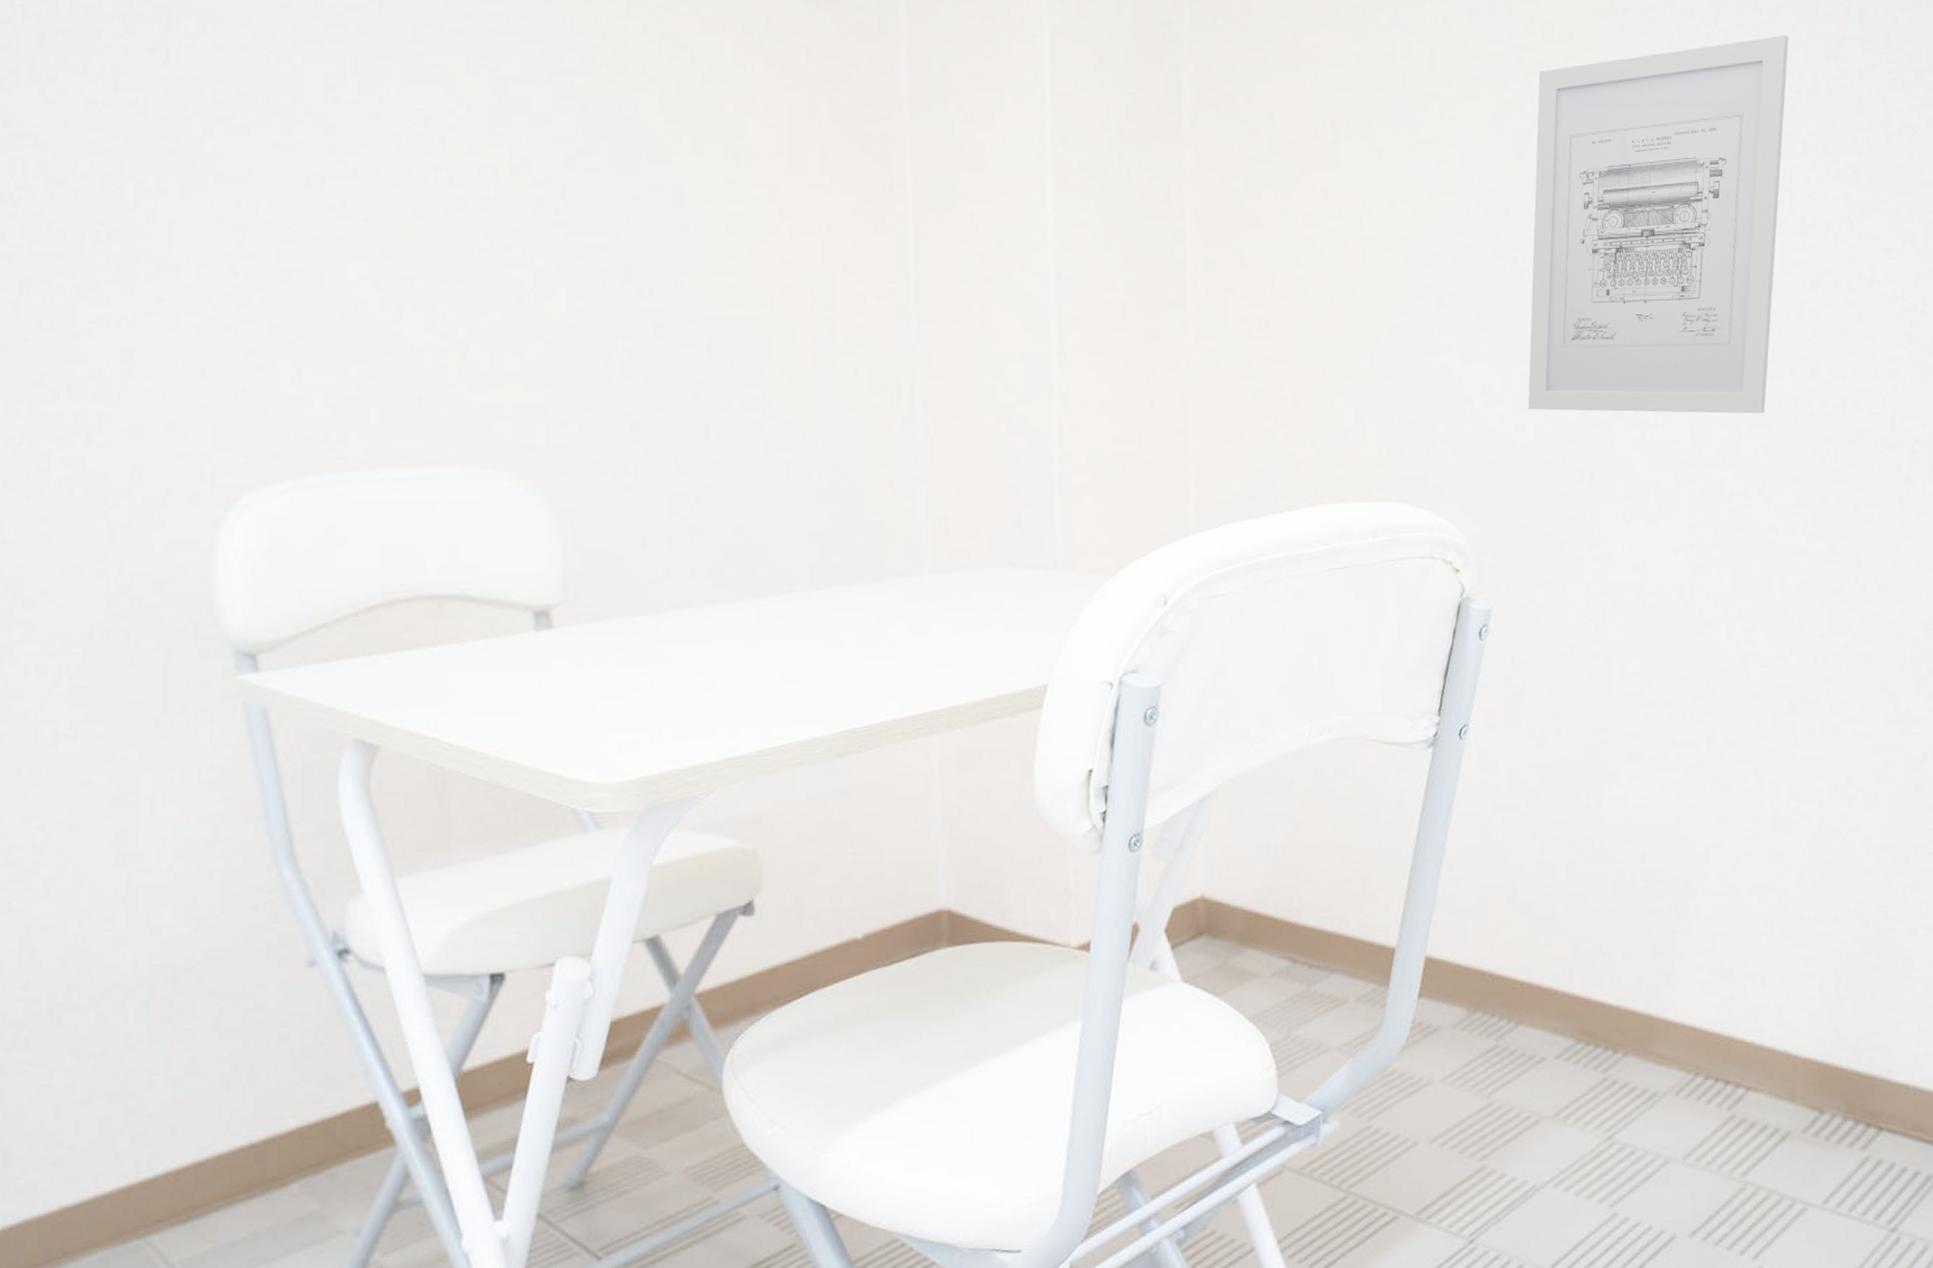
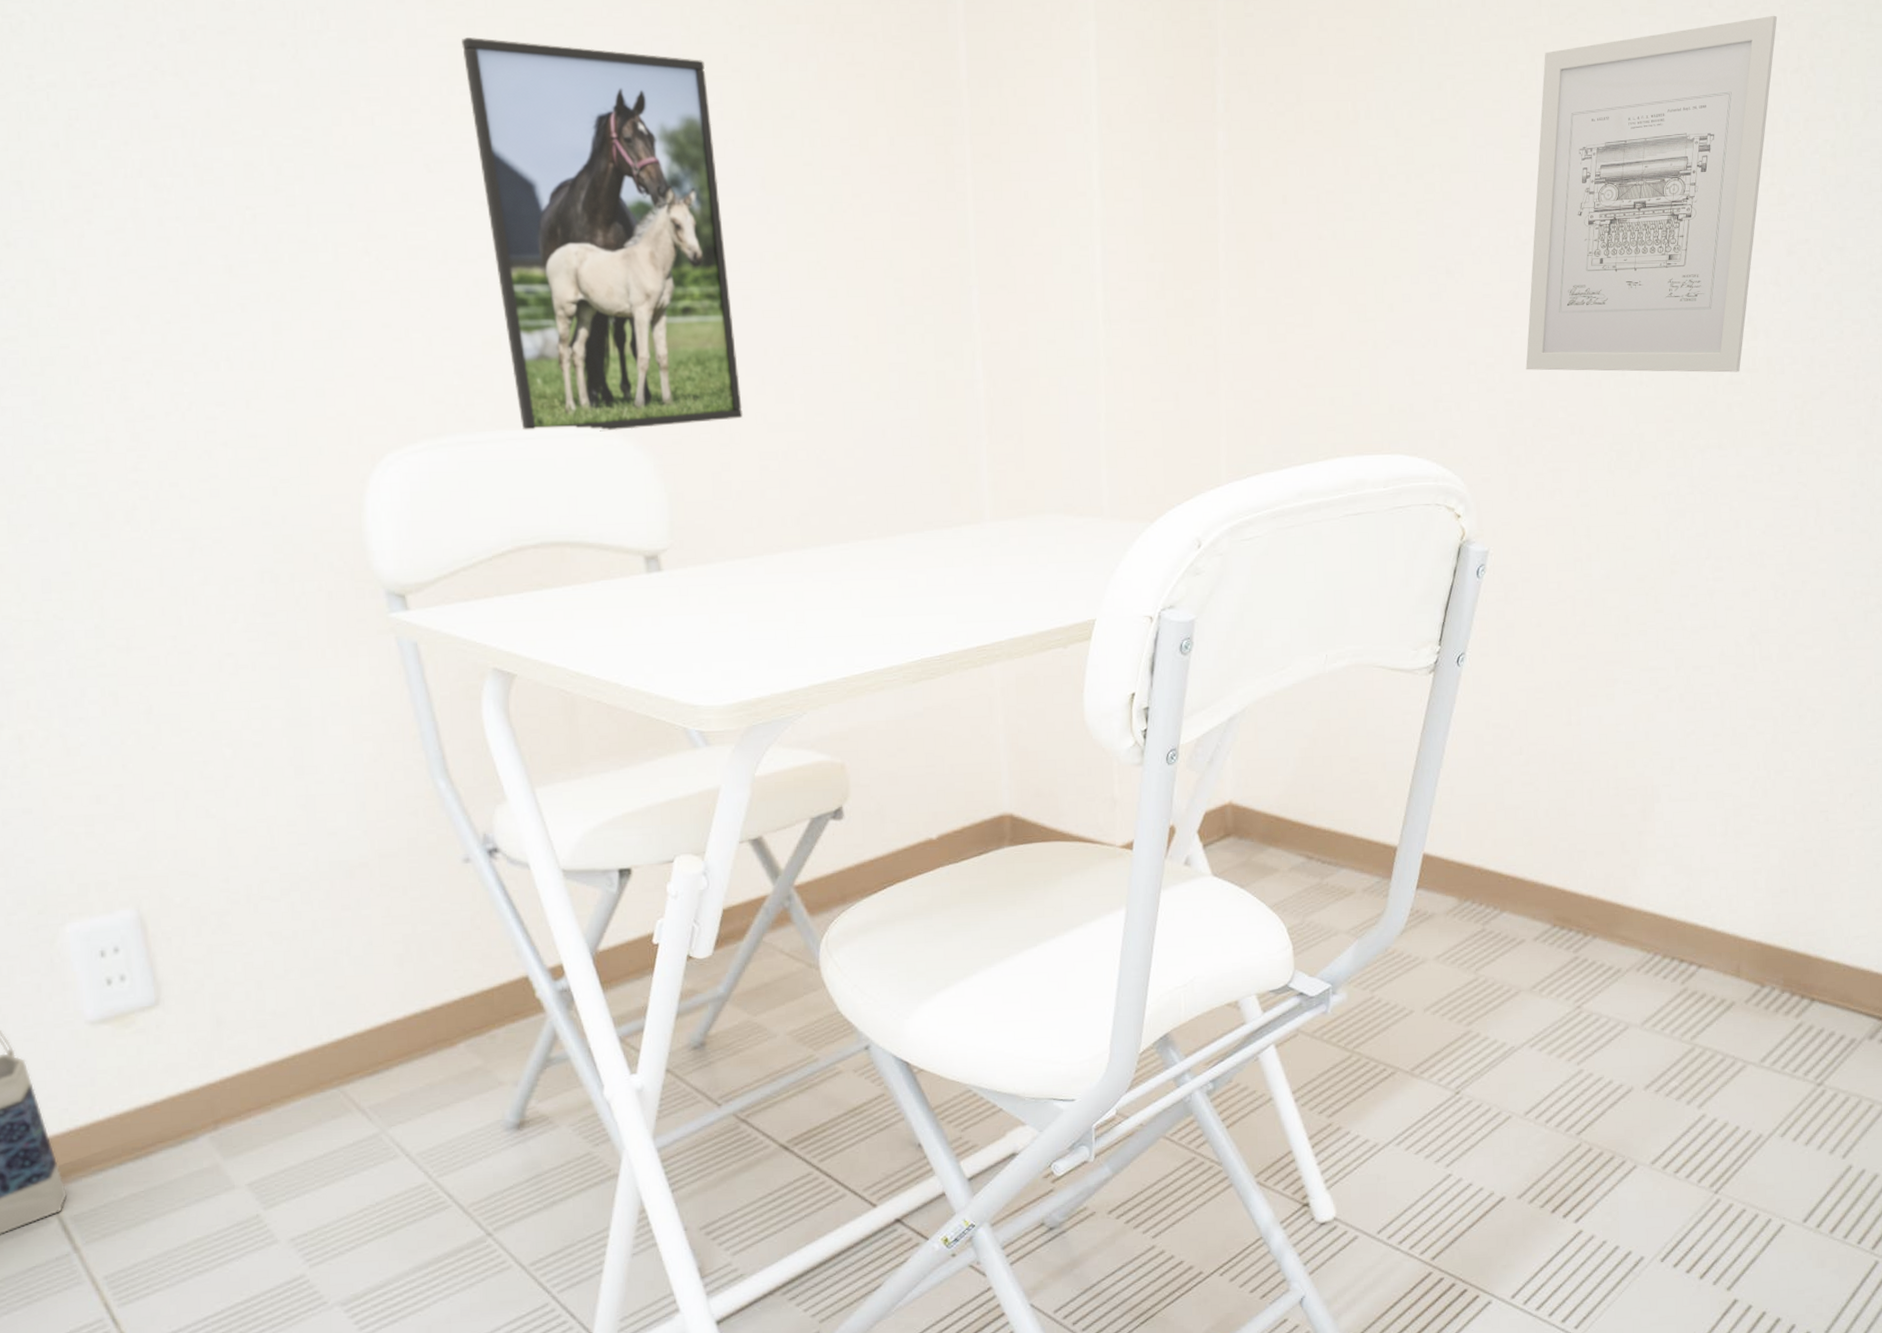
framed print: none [352,44,651,472] -> present [462,37,743,432]

